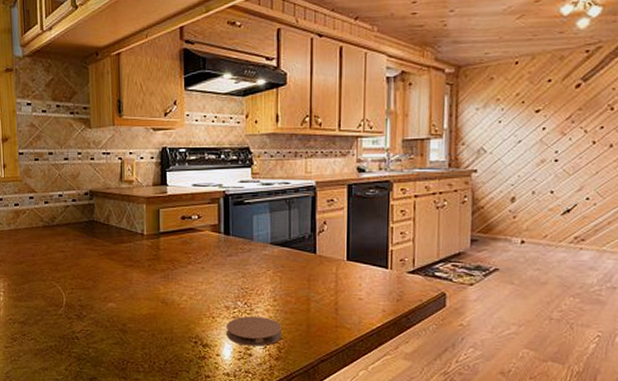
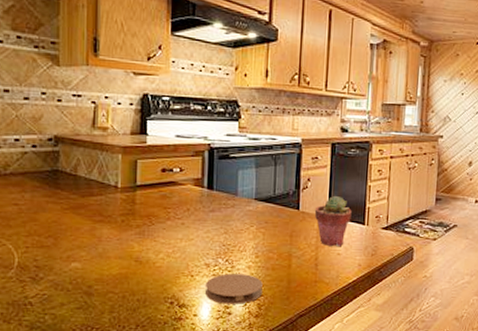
potted succulent: none [332,238,373,291] -> present [314,195,352,246]

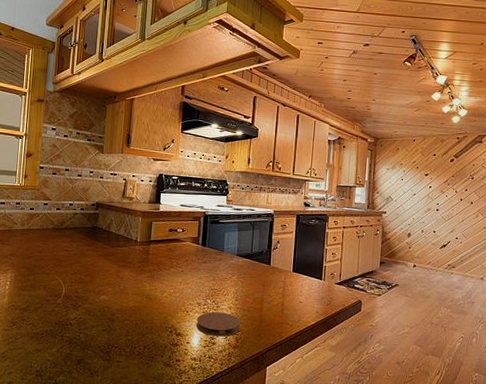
potted succulent: present [314,195,352,246] -> none [282,255,312,296]

